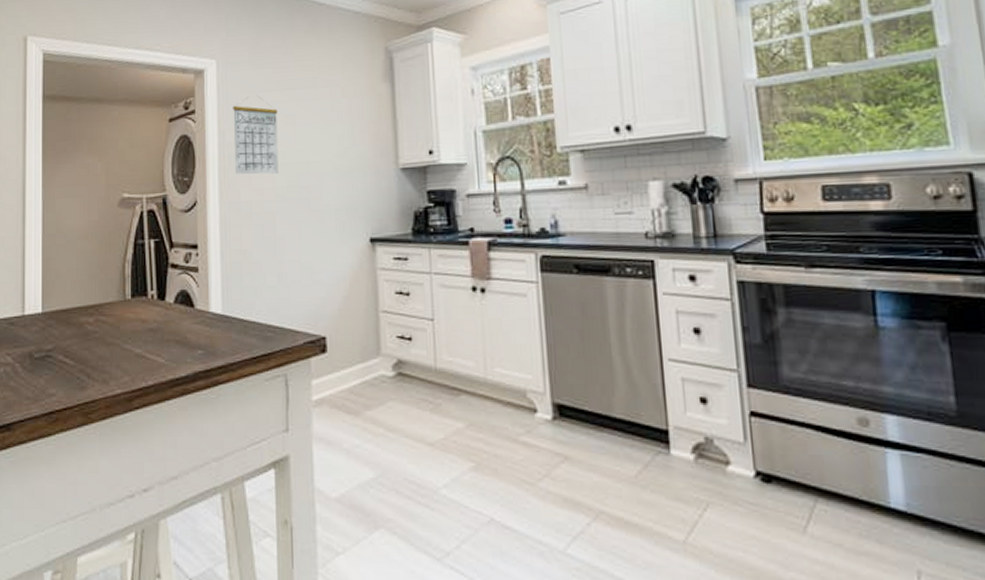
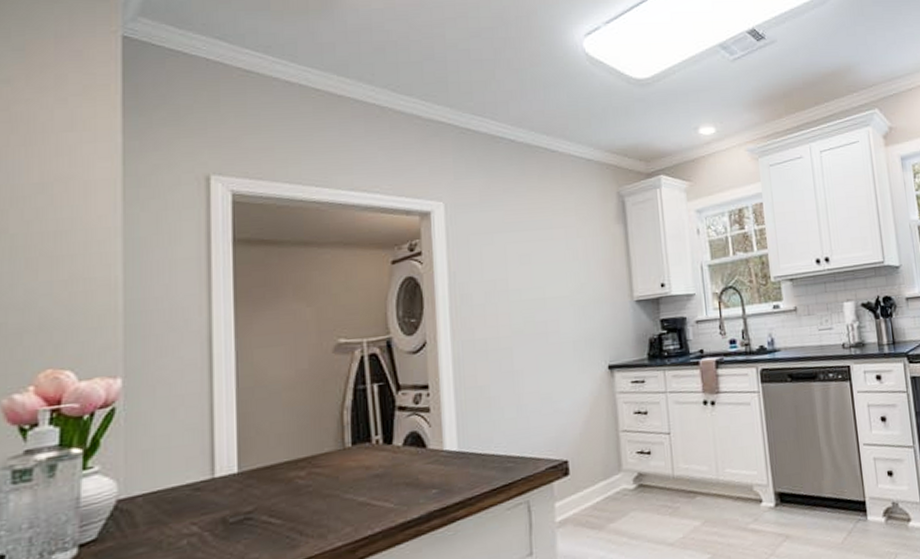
calendar: present [233,97,279,175] -> none [464,238,515,313]

